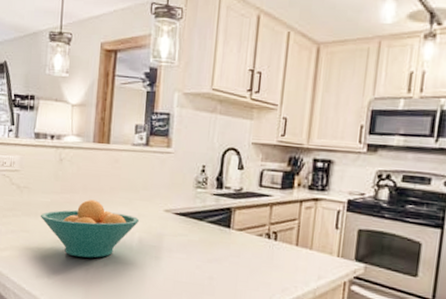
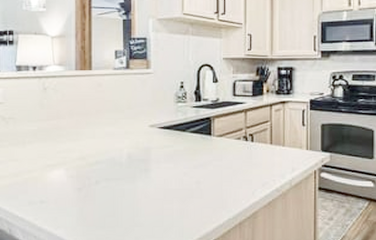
fruit bowl: present [40,199,139,258] -> none [28,123,126,178]

